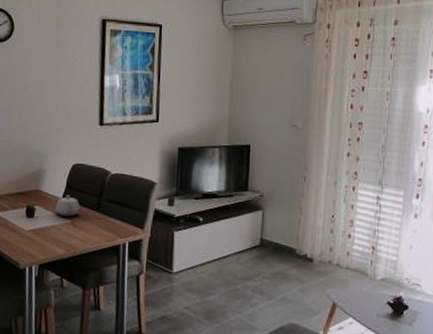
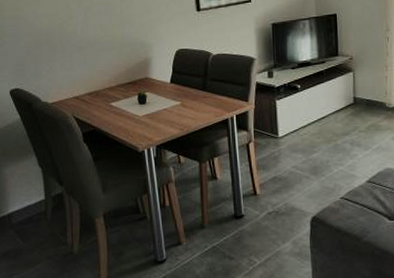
teapot: present [56,195,80,217] -> none [165,79,188,99]

